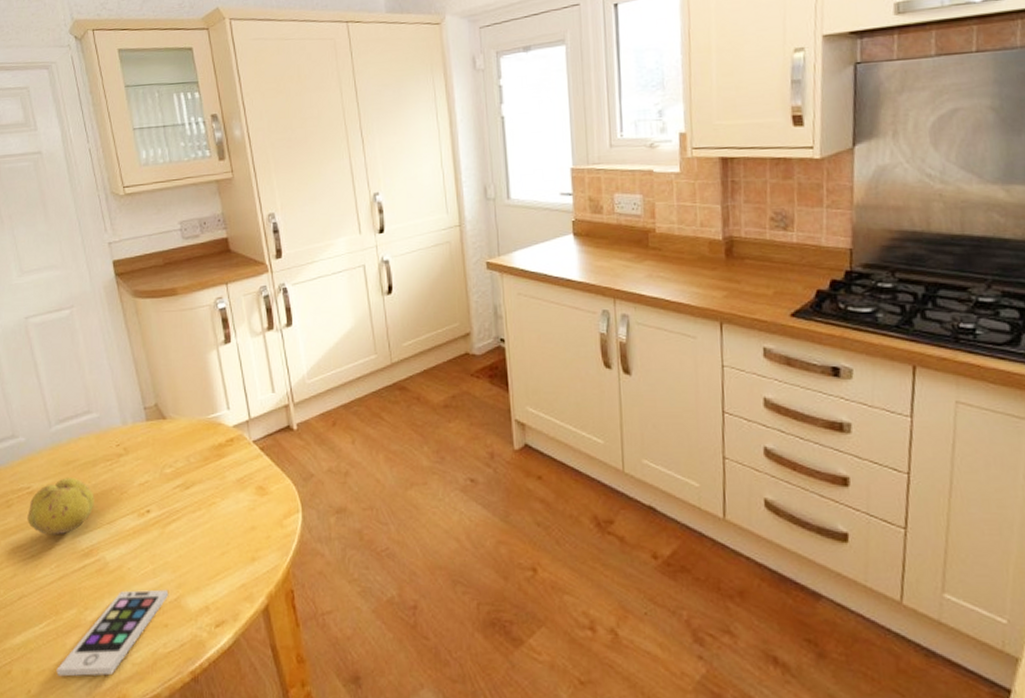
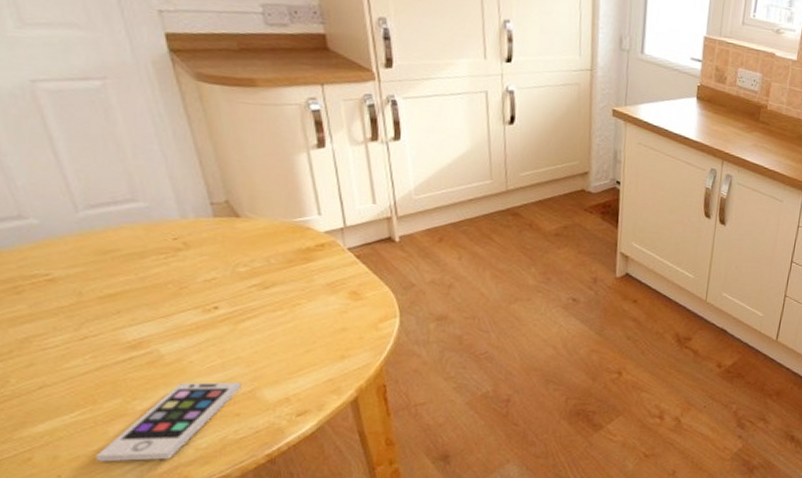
fruit: present [27,478,94,535] -> none [47,267,143,326]

